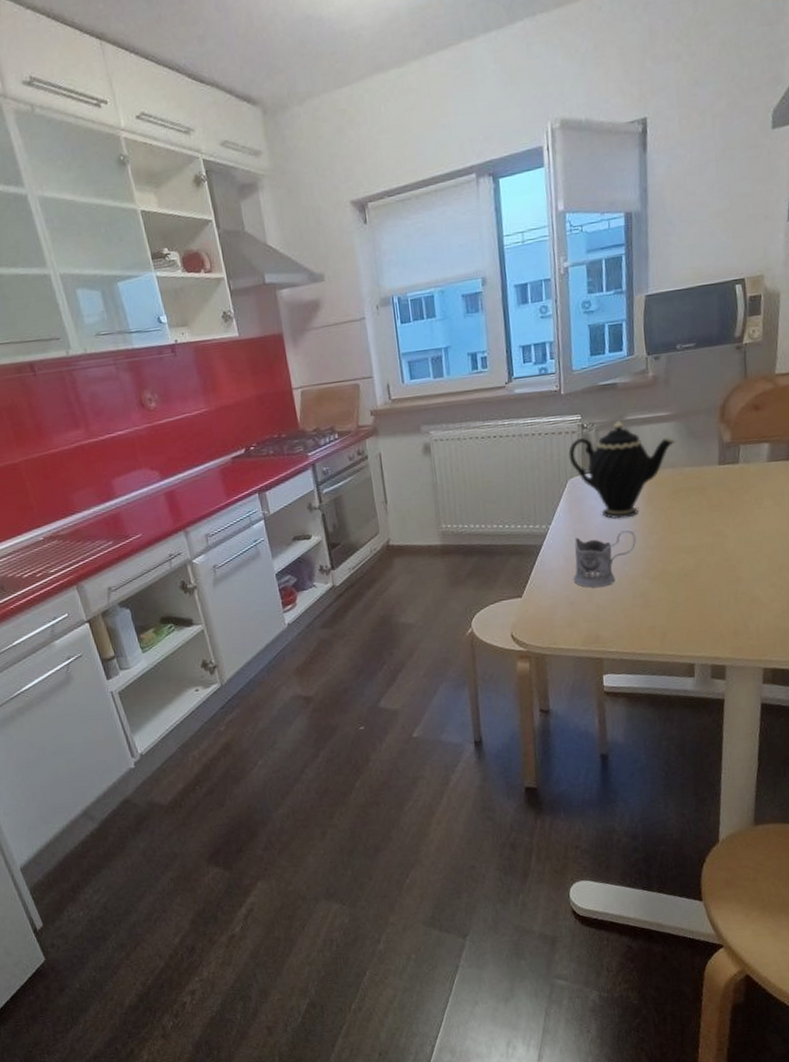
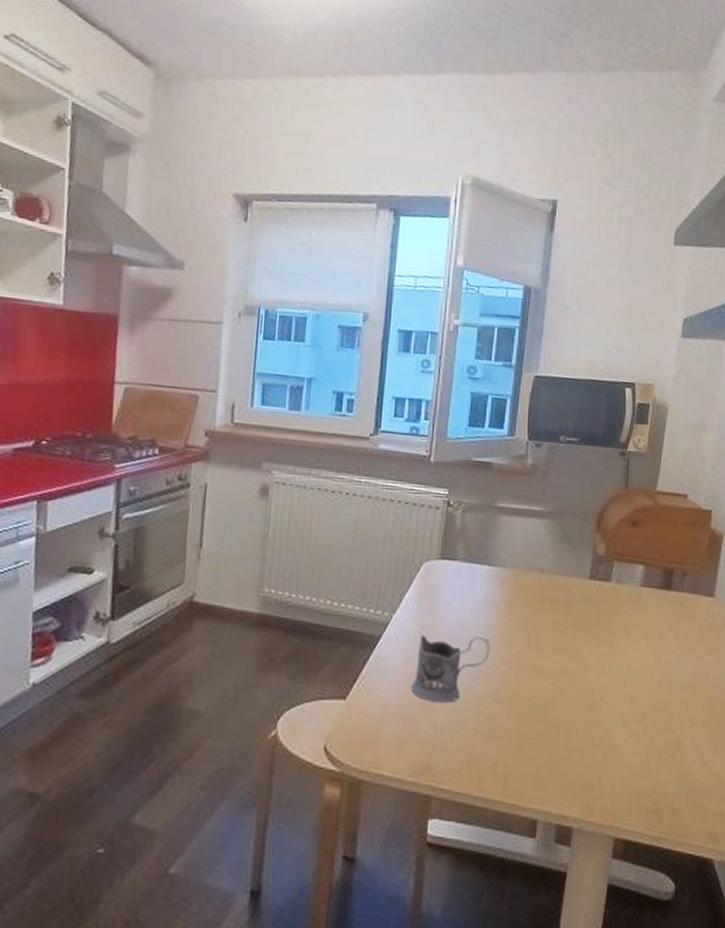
teapot: present [568,420,678,520] -> none [428,505,549,622]

